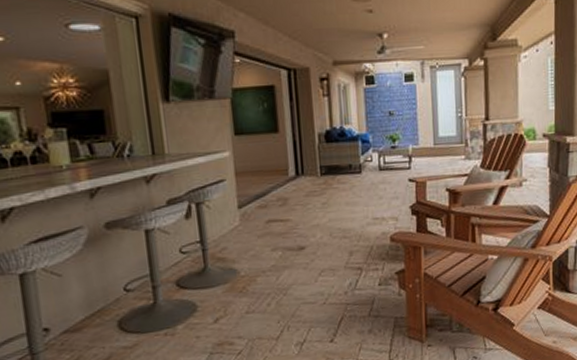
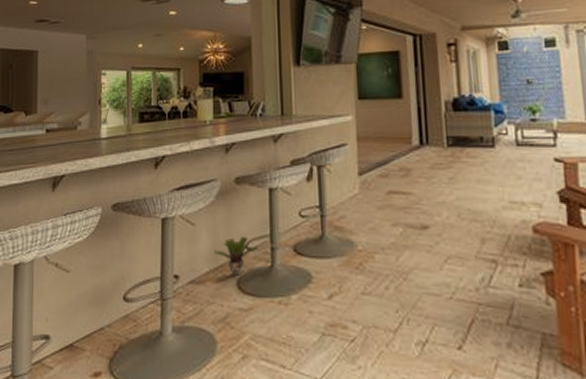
potted plant: none [87,279,138,318] -> present [213,235,258,276]

